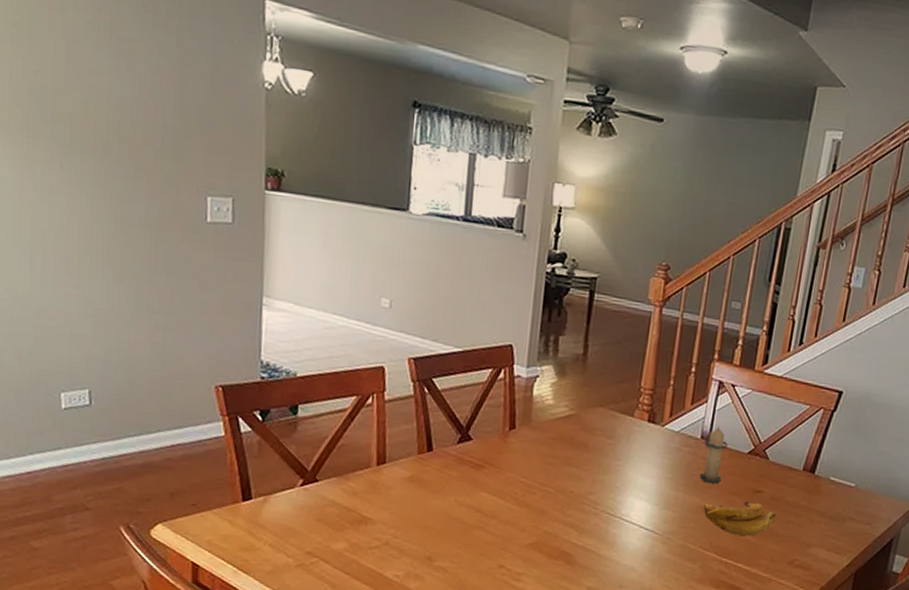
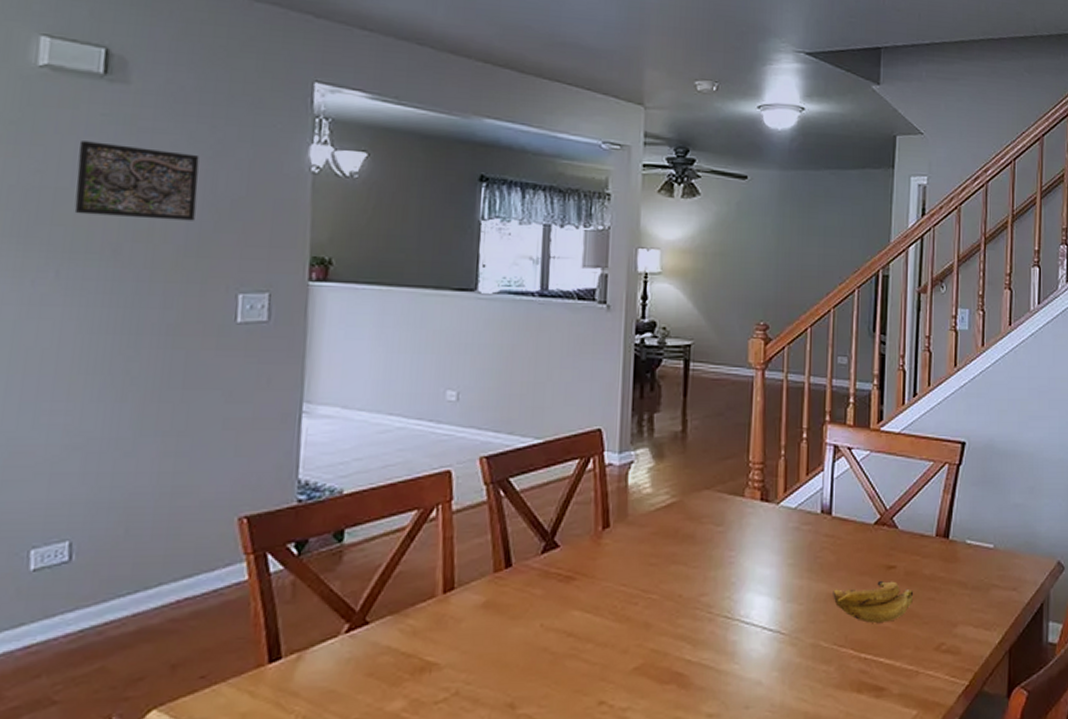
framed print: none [69,45,170,127] -> present [74,141,200,221]
candle: present [699,426,729,484] -> none [824,497,853,565]

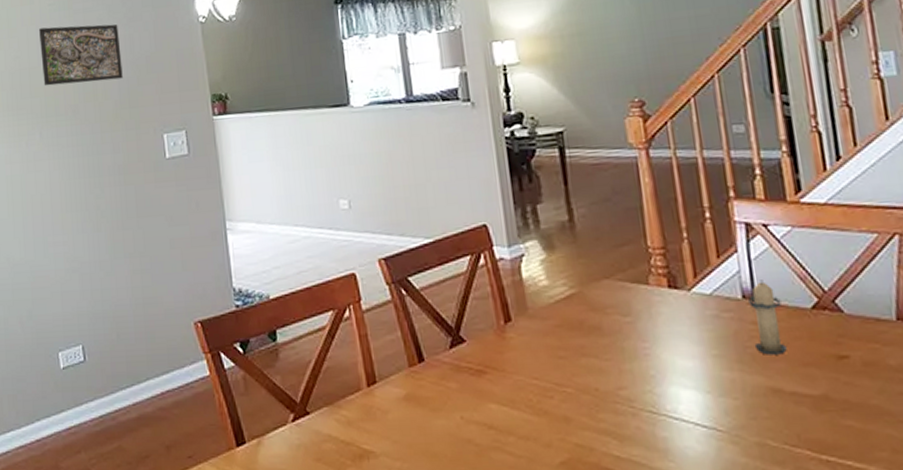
candle: none [824,497,853,565] -> present [747,280,787,355]
banana: present [833,581,914,623] -> none [772,373,879,420]

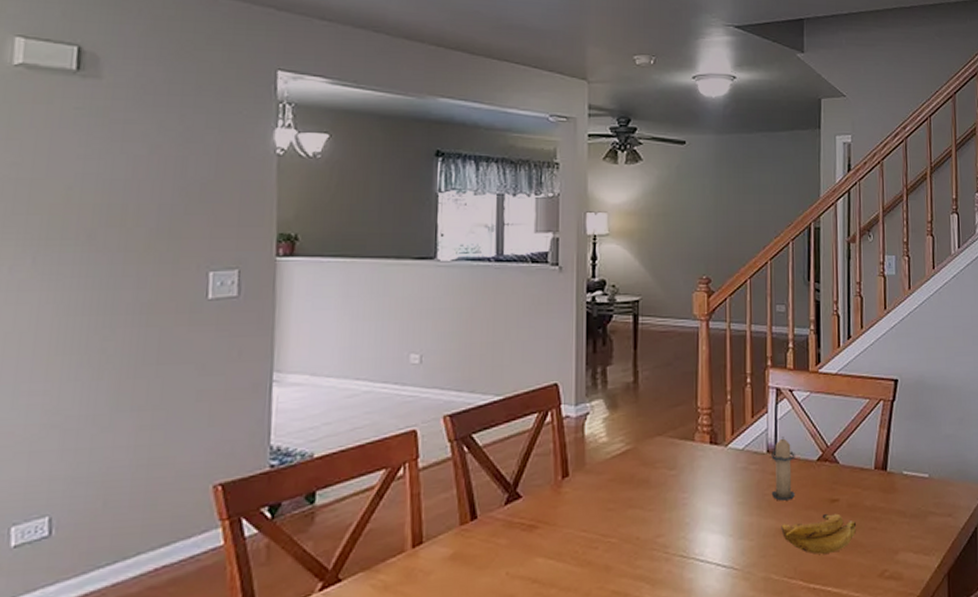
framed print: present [38,24,123,86] -> none [50,134,169,205]
banana: none [772,373,879,420] -> present [781,513,857,554]

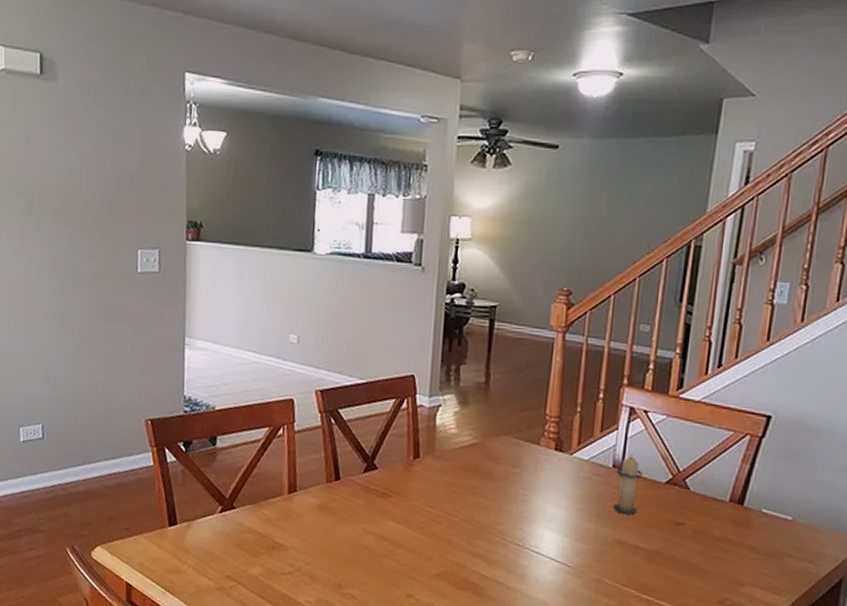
banana: present [781,513,857,554] -> none [619,535,701,572]

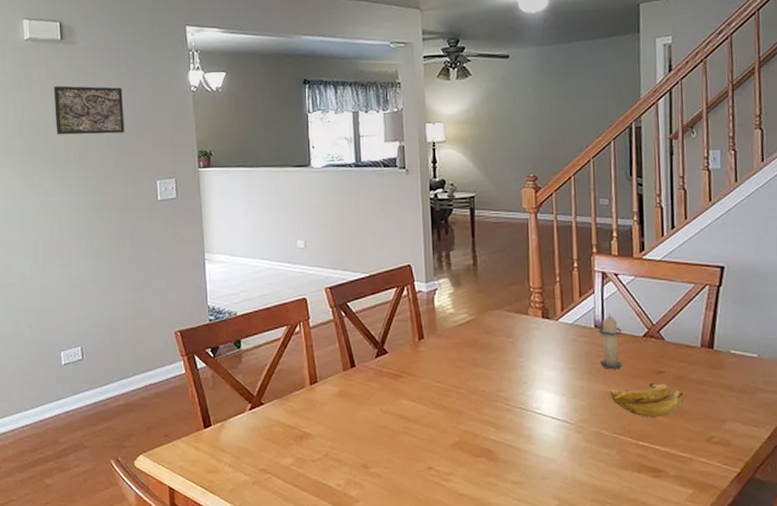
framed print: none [28,129,107,191] -> present [53,86,125,135]
banana: none [619,535,701,572] -> present [610,383,684,417]

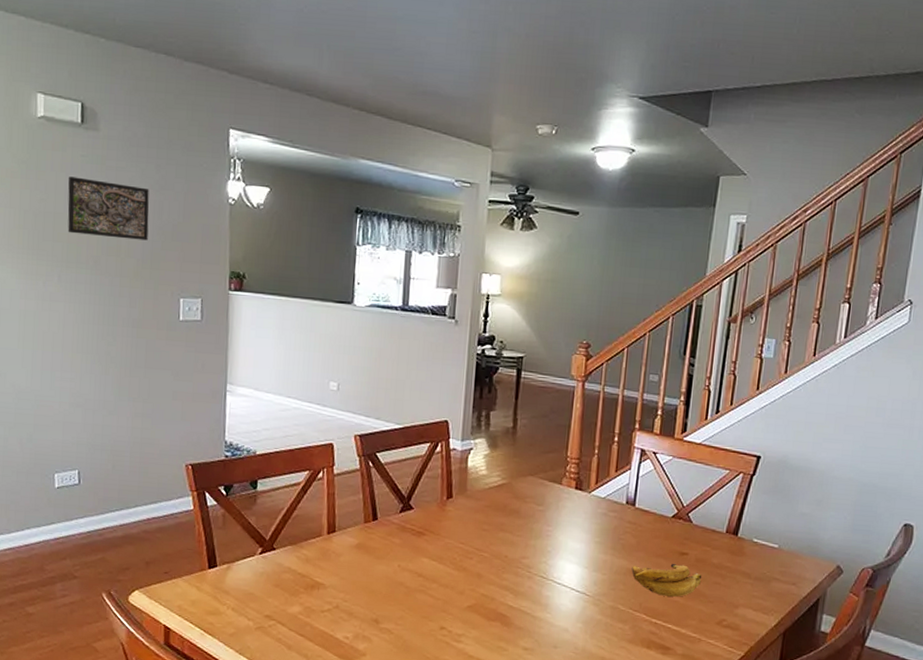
candle: present [598,314,623,369] -> none [626,492,653,547]

